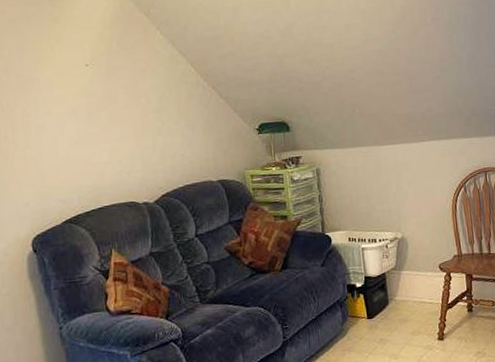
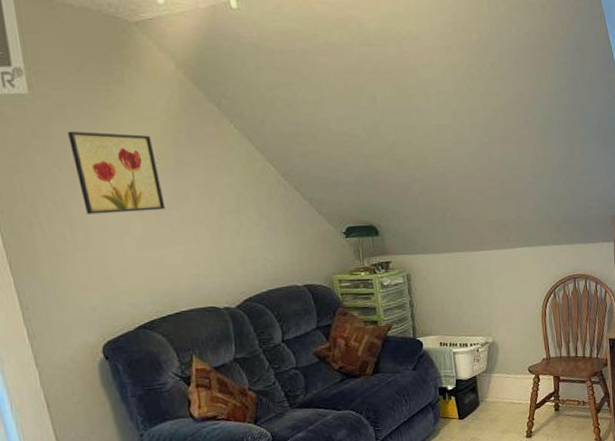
wall art: none [17,42,96,117] -> present [68,131,166,215]

